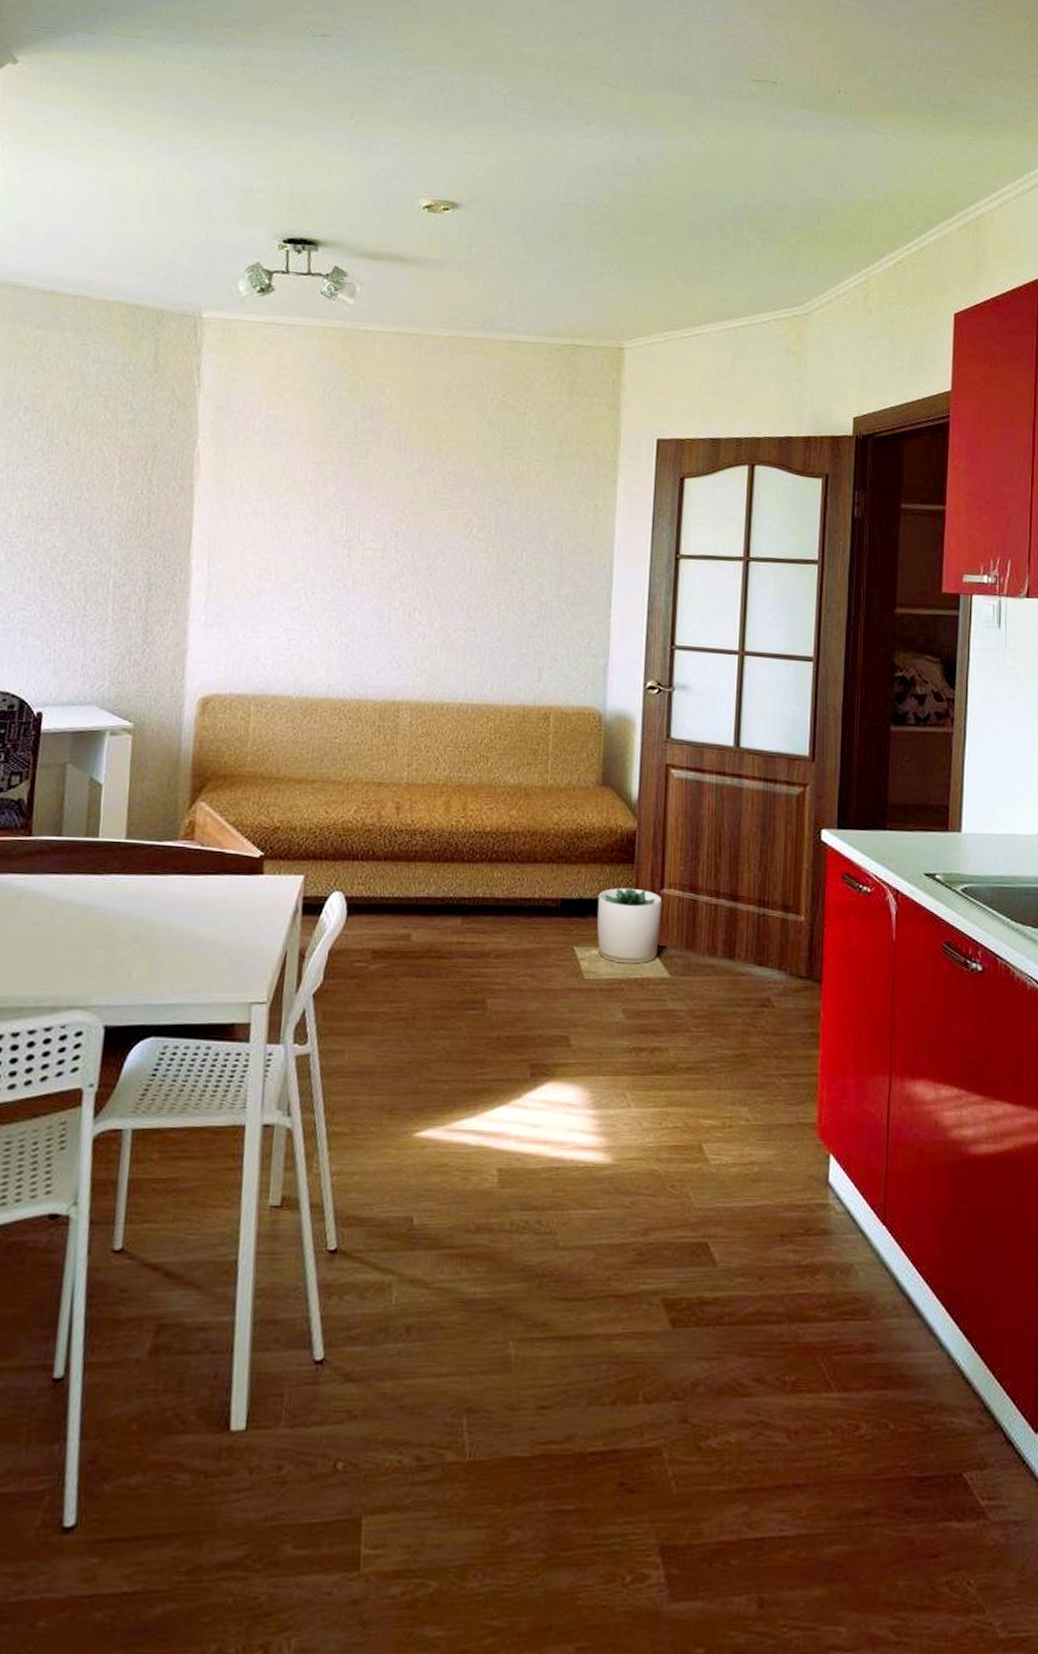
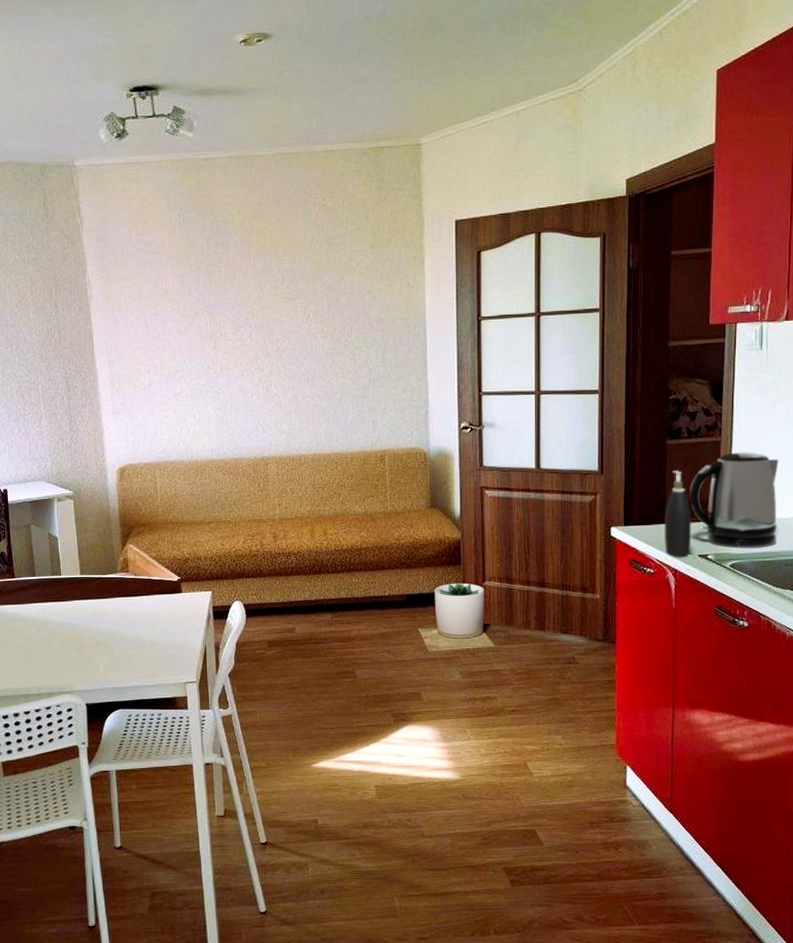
soap dispenser: none [884,764,918,877] -> present [663,471,692,559]
kettle: none [914,748,1019,869] -> present [688,452,779,548]

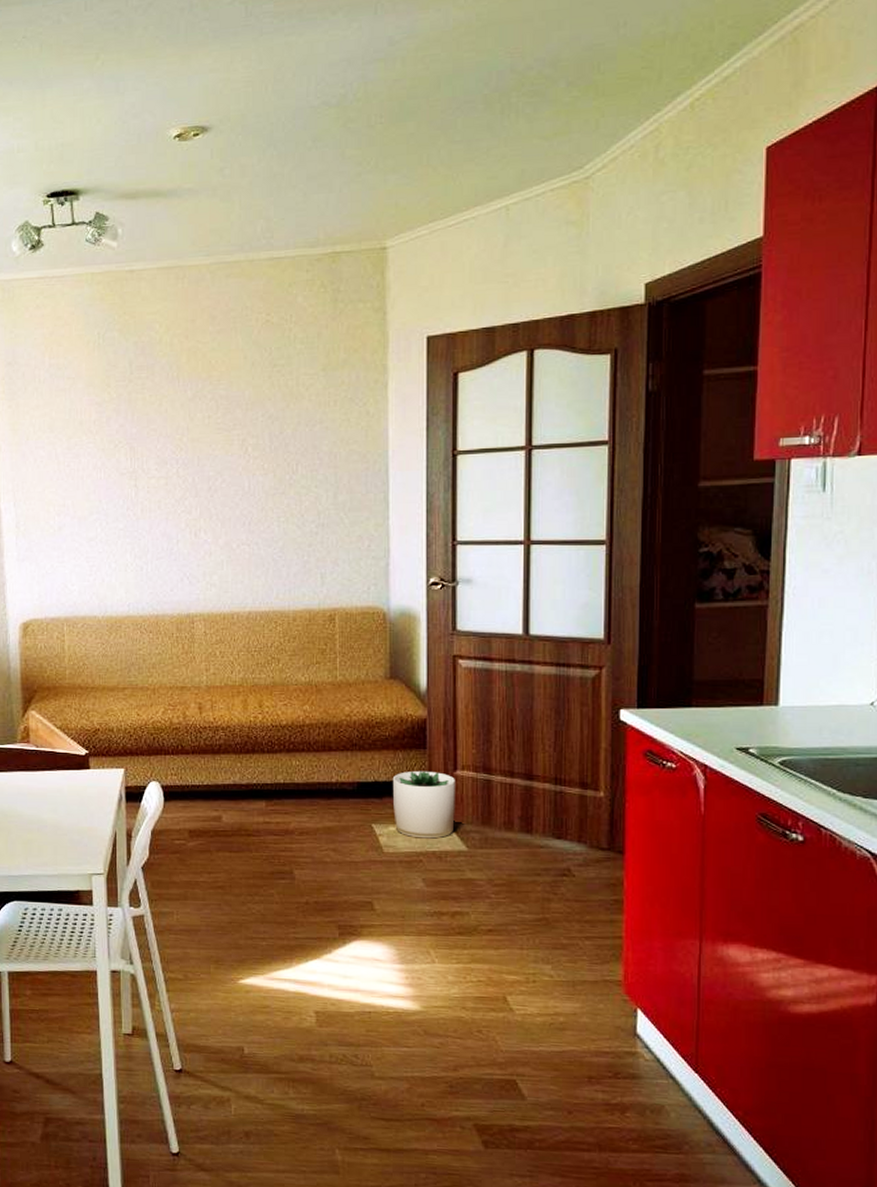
soap dispenser: present [663,471,692,559] -> none [689,642,728,752]
kettle: present [688,452,779,548] -> none [724,620,847,741]

